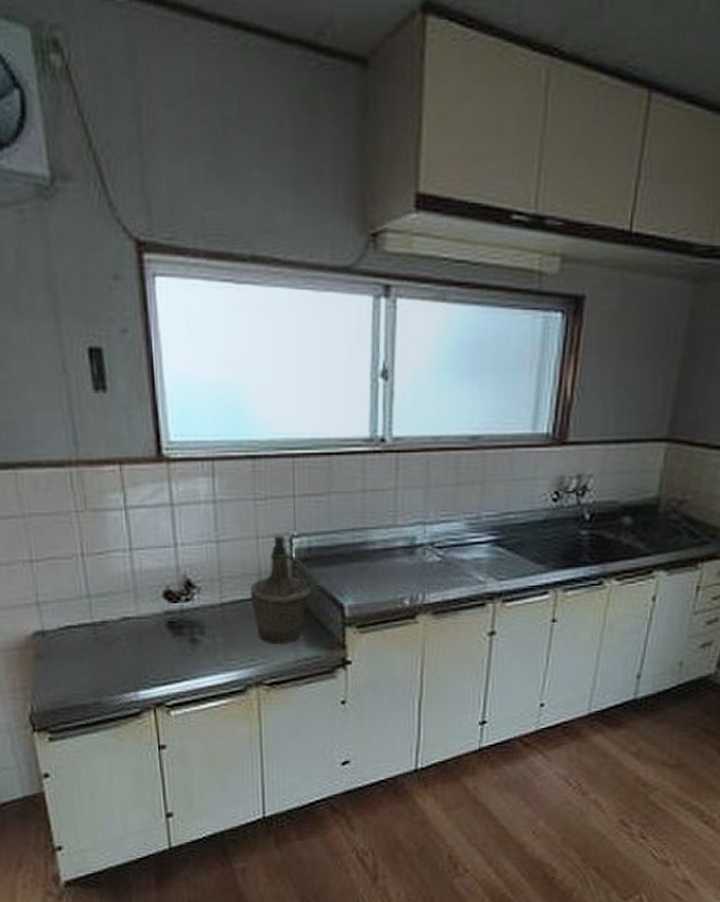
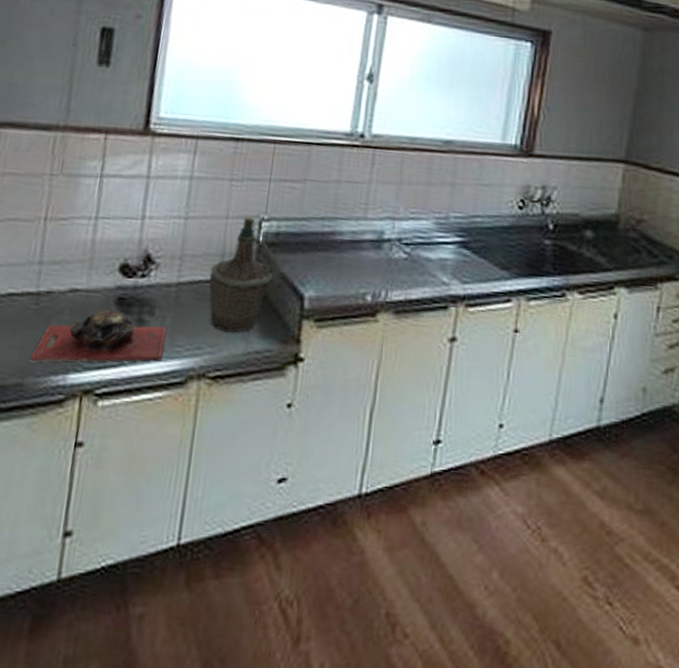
cutting board: none [100,633,220,684] -> present [28,310,167,363]

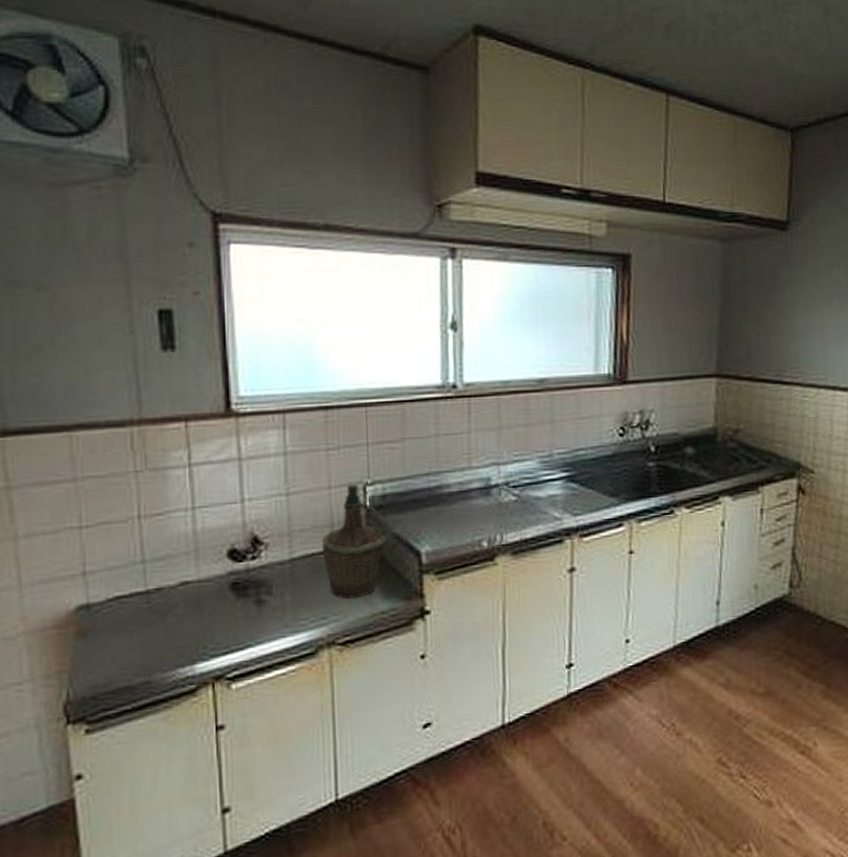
cutting board: present [28,310,167,363] -> none [151,595,289,660]

